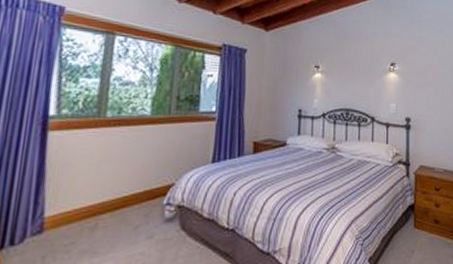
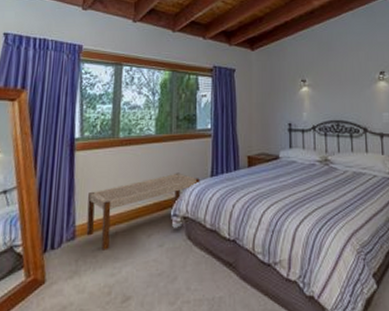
bench: none [57,158,200,245] -> present [86,172,200,250]

